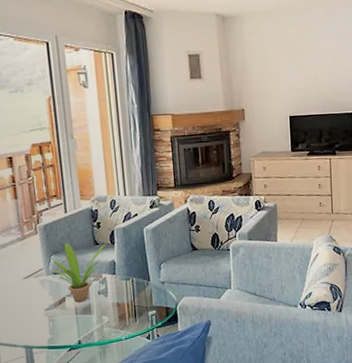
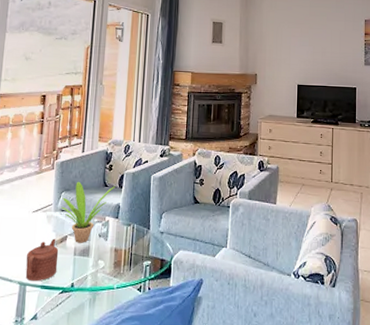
teapot: none [26,301,62,344] -> present [25,238,59,282]

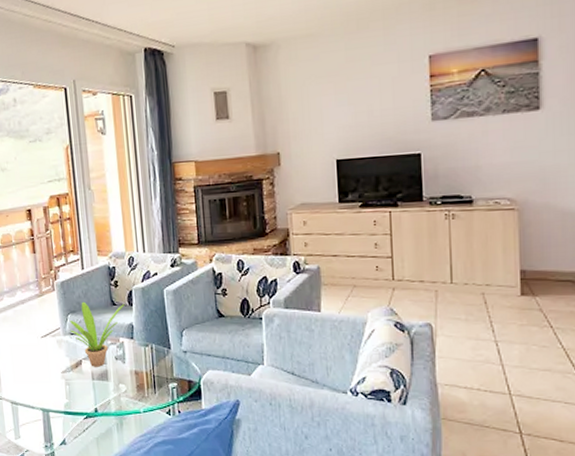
teapot: present [25,238,59,282] -> none [43,363,78,408]

